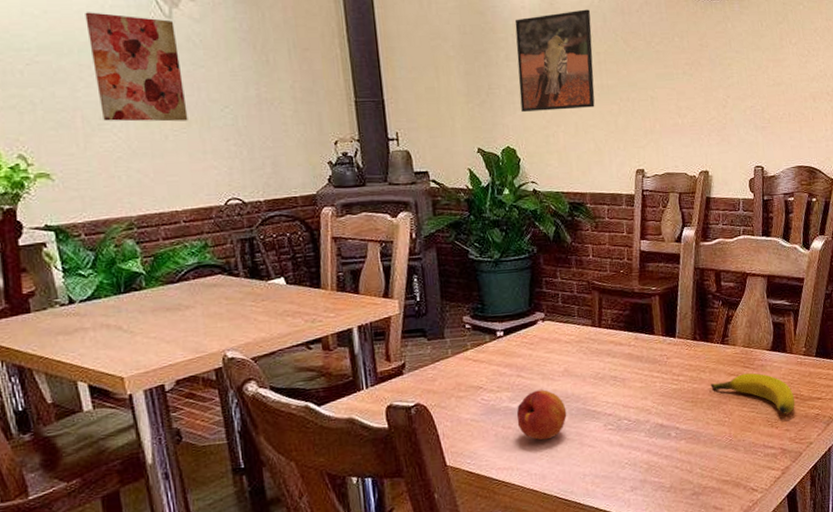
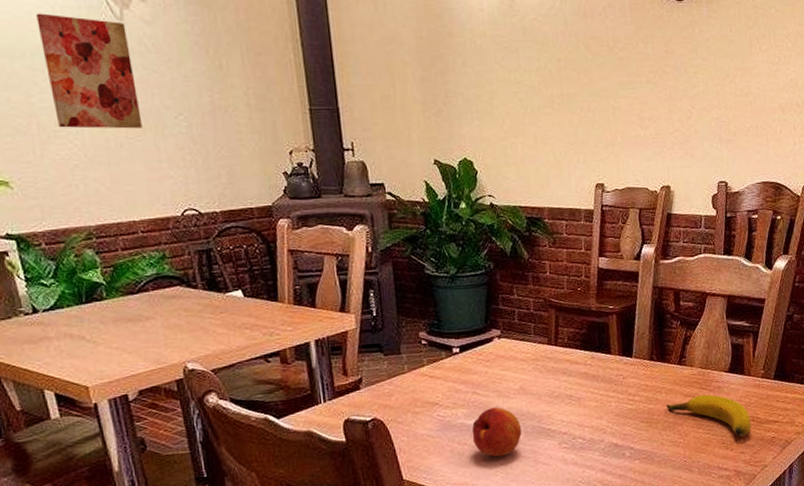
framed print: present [514,9,595,113] -> none [472,12,554,123]

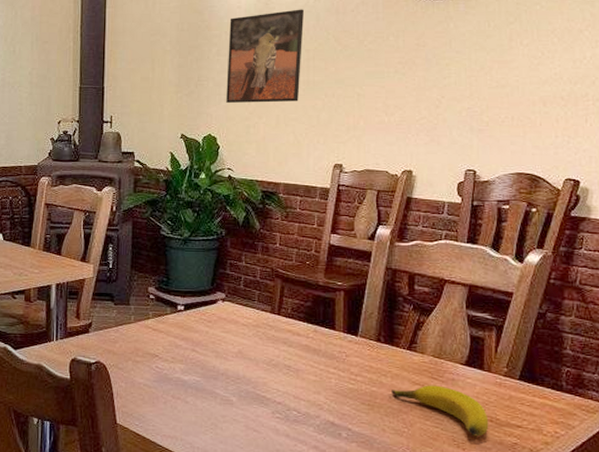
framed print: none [472,12,554,123] -> present [226,9,305,104]
fruit: present [472,407,522,457] -> none [186,367,236,417]

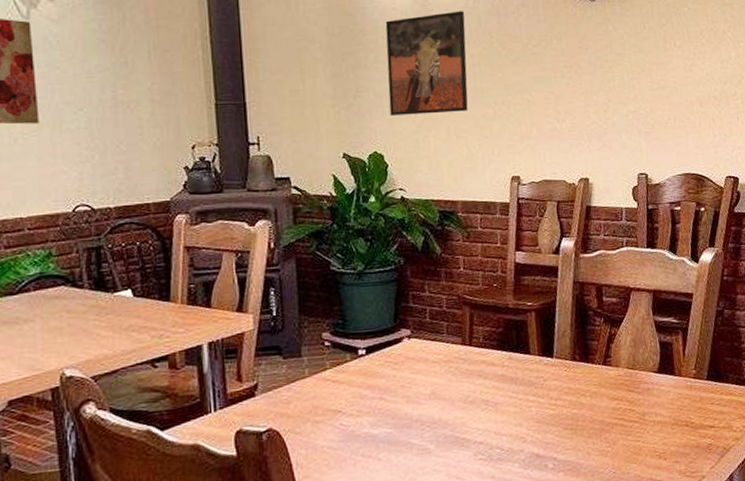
banana: present [392,385,489,437] -> none [592,397,686,444]

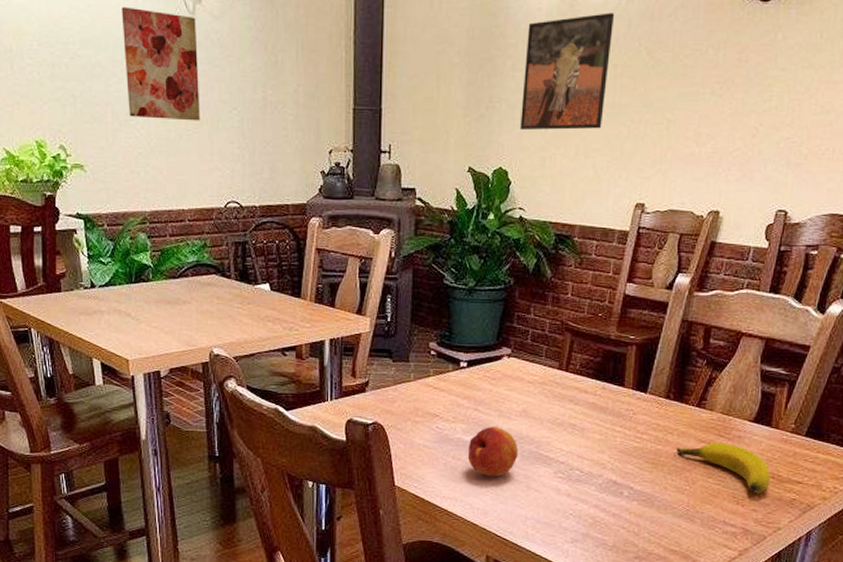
fruit: none [377,414,433,471] -> present [467,427,519,477]
banana: none [592,397,686,444] -> present [677,442,771,493]

